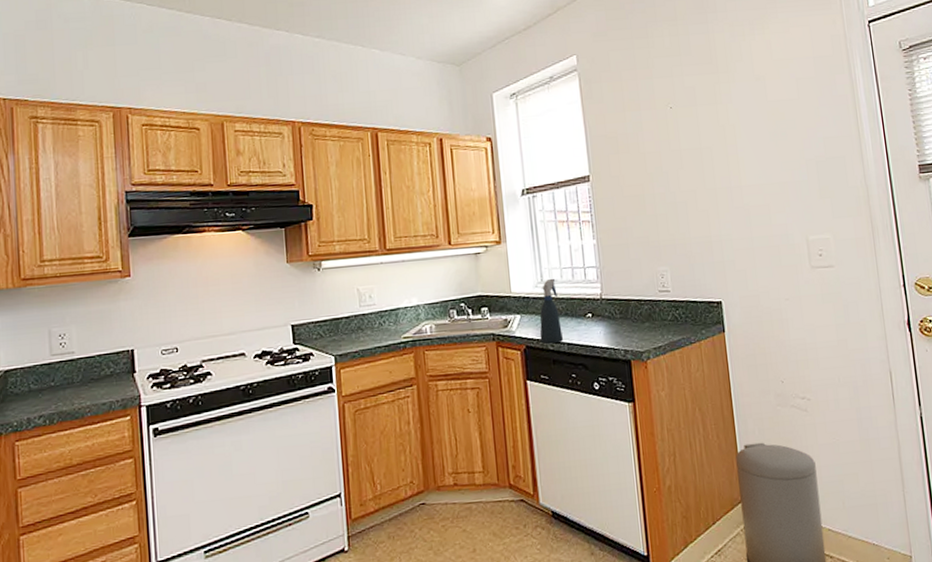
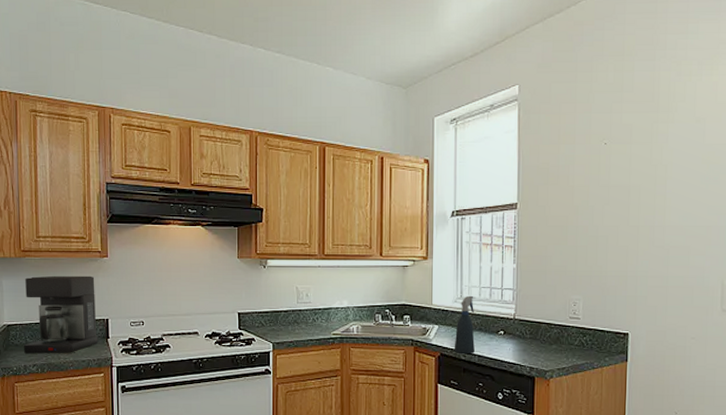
coffee maker: none [26,300,121,404] -> present [24,275,98,354]

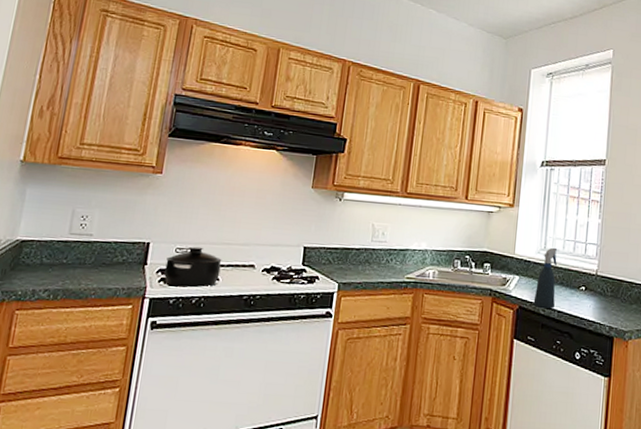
coffee maker: present [24,275,98,354] -> none [36,187,142,279]
saucepan: none [124,319,170,356] -> present [164,246,222,288]

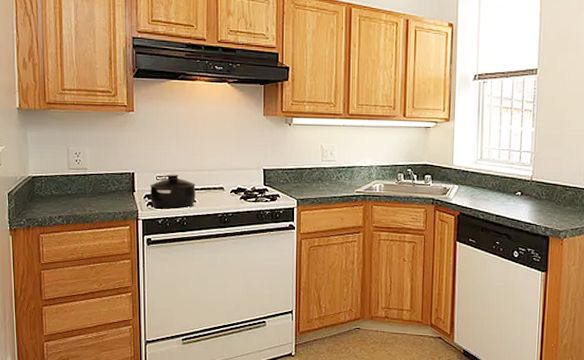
spray bottle: present [533,247,558,309] -> none [473,157,494,213]

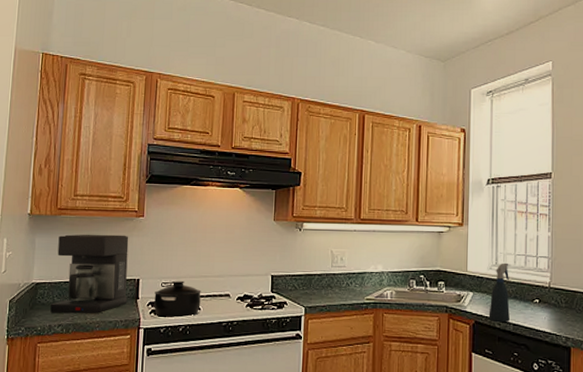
coffee maker: none [49,128,123,206] -> present [50,234,129,314]
spray bottle: none [473,157,494,213] -> present [488,262,510,322]

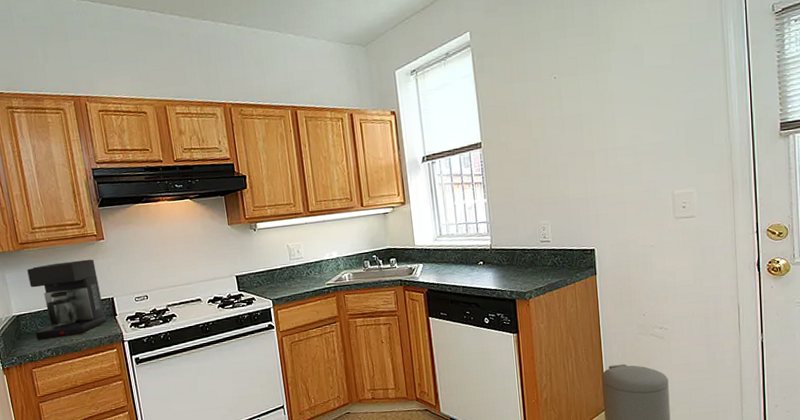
saucepan: present [154,280,201,318] -> none [130,293,176,329]
spray bottle: present [488,262,510,322] -> none [439,232,459,287]

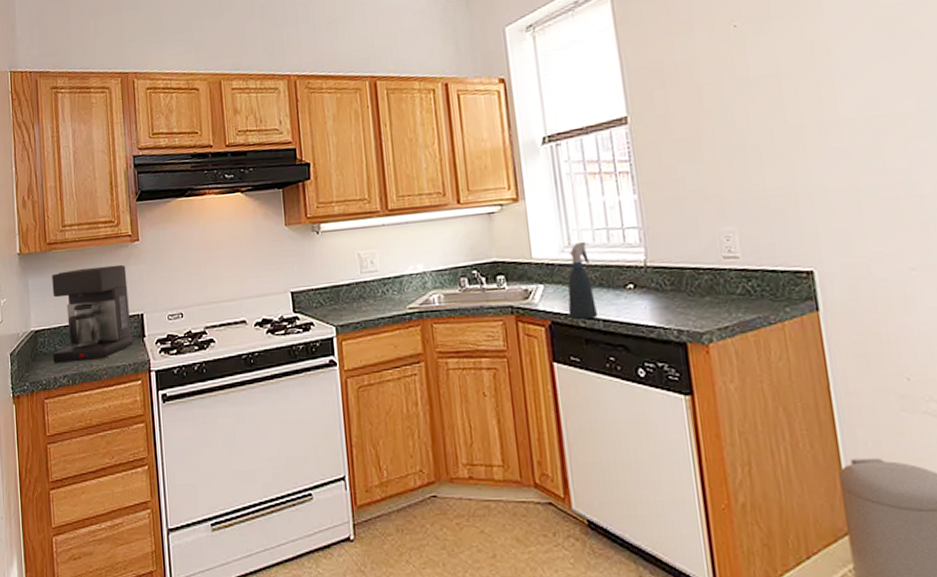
spray bottle: none [439,232,459,287] -> present [567,241,597,319]

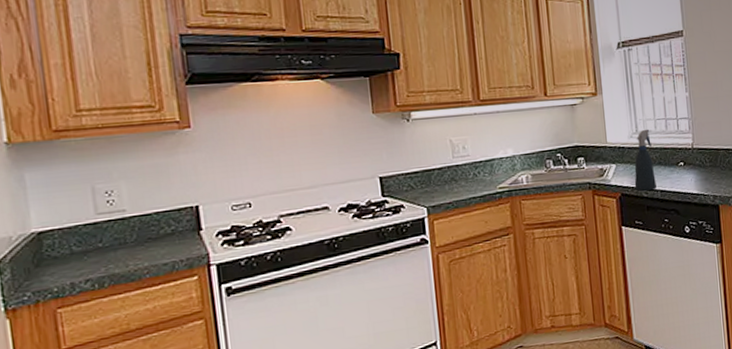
coffee maker: present [52,264,133,363] -> none [62,153,185,267]

